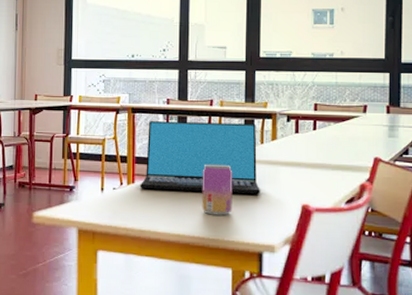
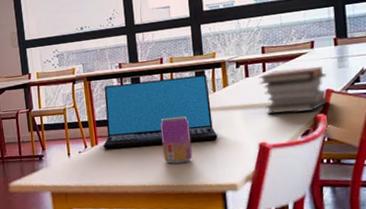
book stack: none [309,130,376,179] -> present [259,67,328,115]

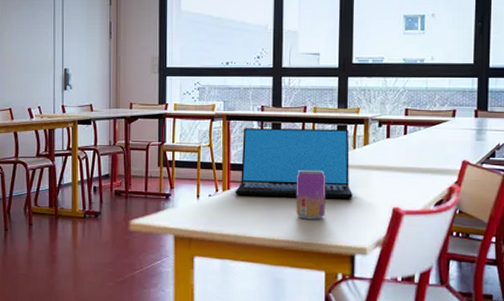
book stack: present [259,67,328,115] -> none [399,135,465,181]

